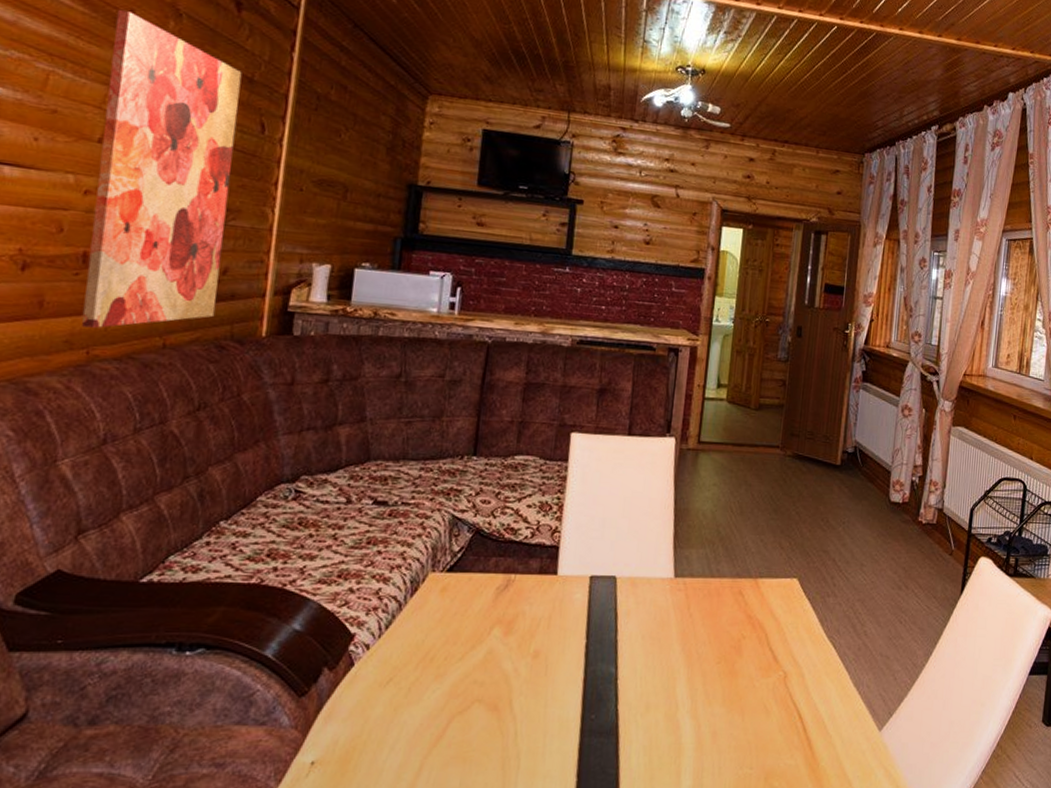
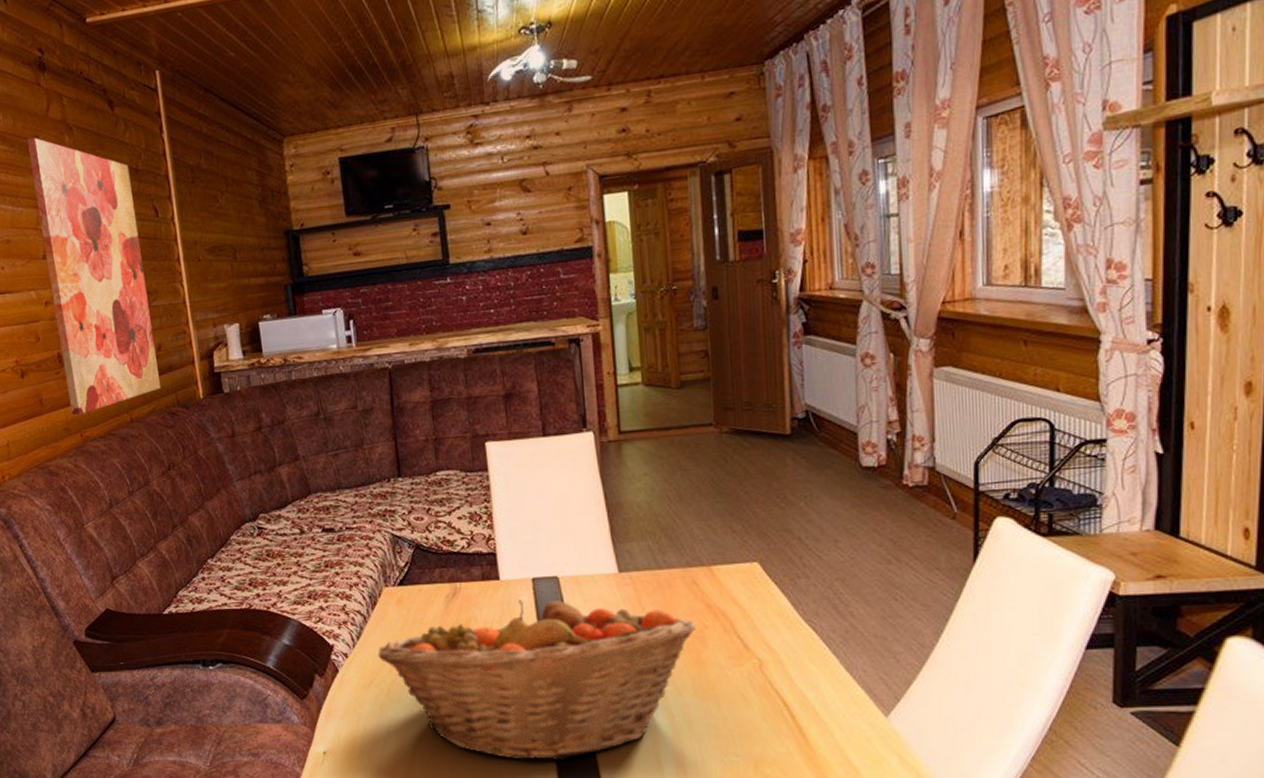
fruit basket: none [405,597,736,773] -> present [378,600,697,760]

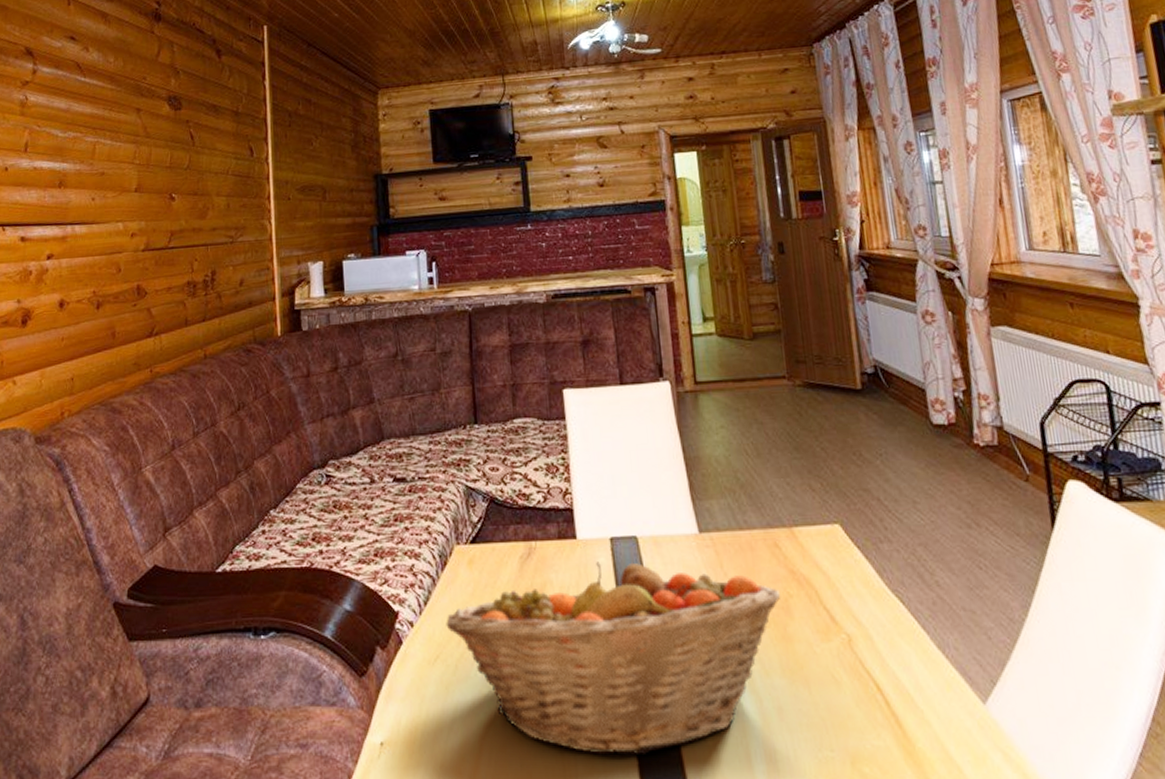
wall art: present [27,137,161,415] -> none [134,79,239,349]

